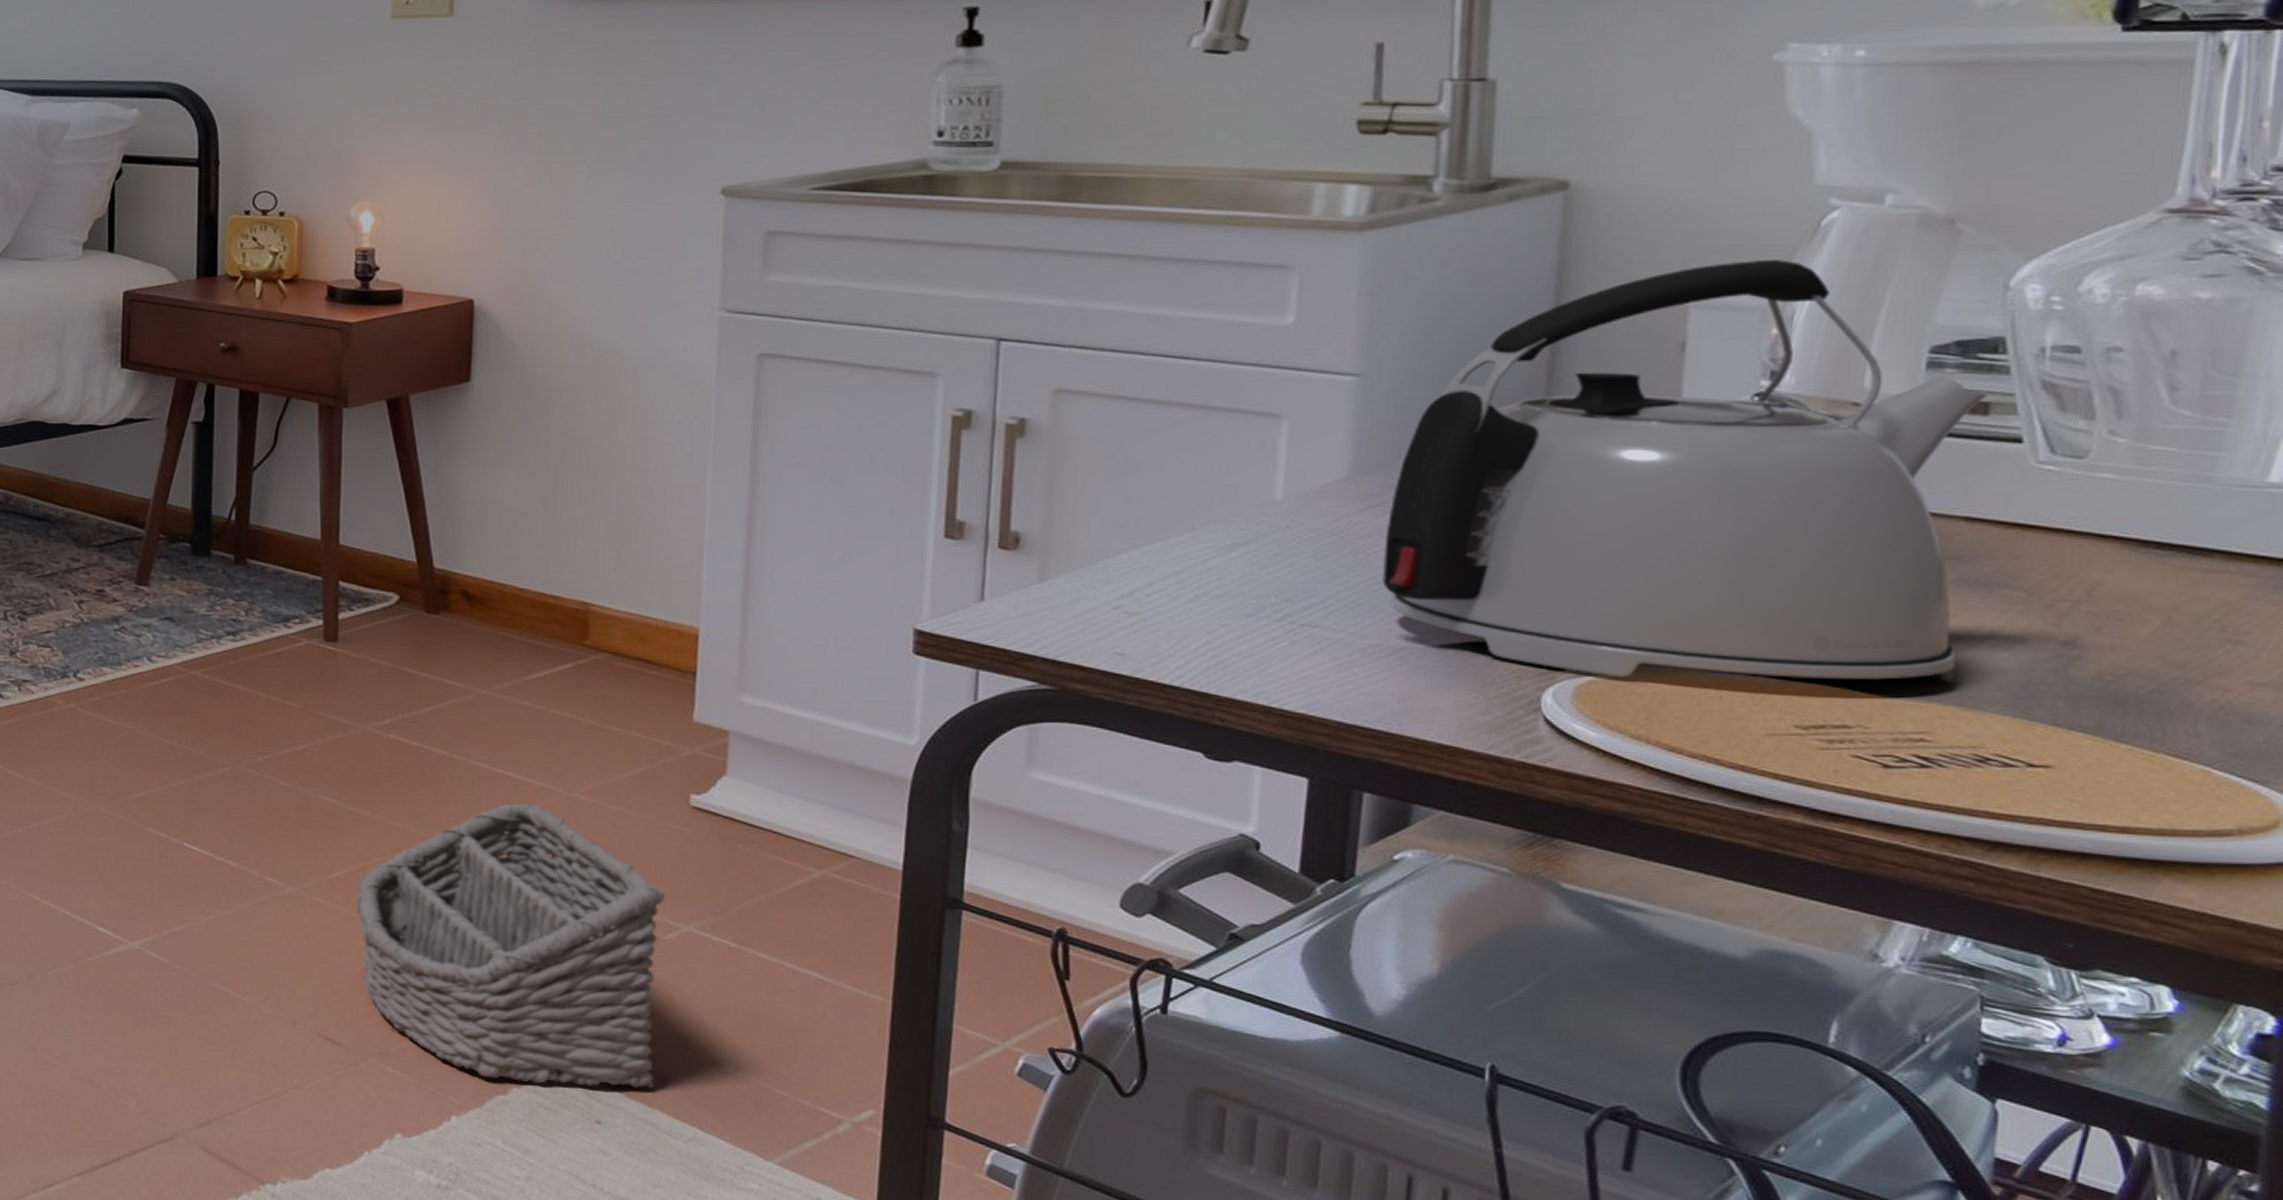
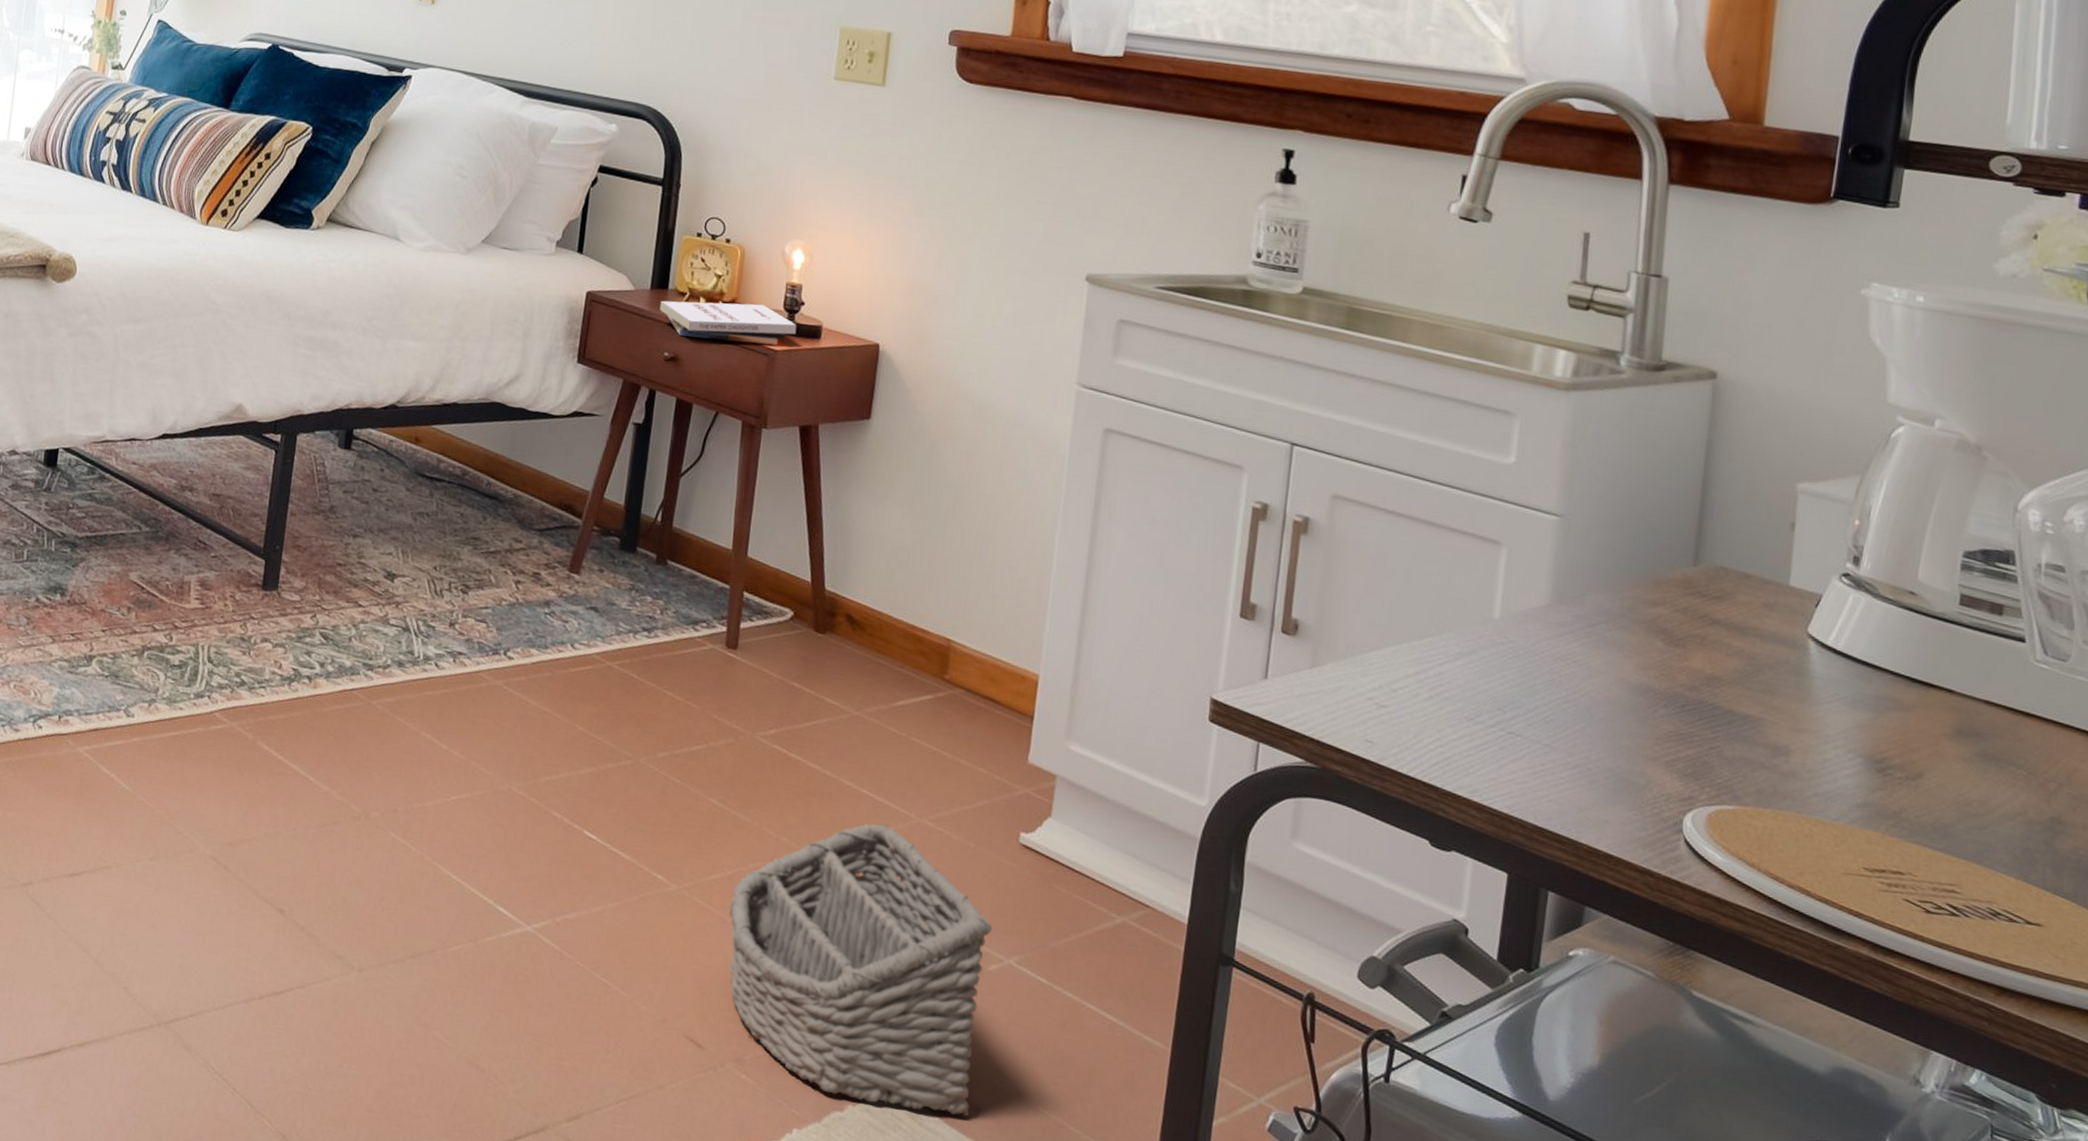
books: none [210,276,373,323] -> present [660,300,797,346]
kettle: present [1382,260,1988,682] -> none [1570,459,2002,843]

